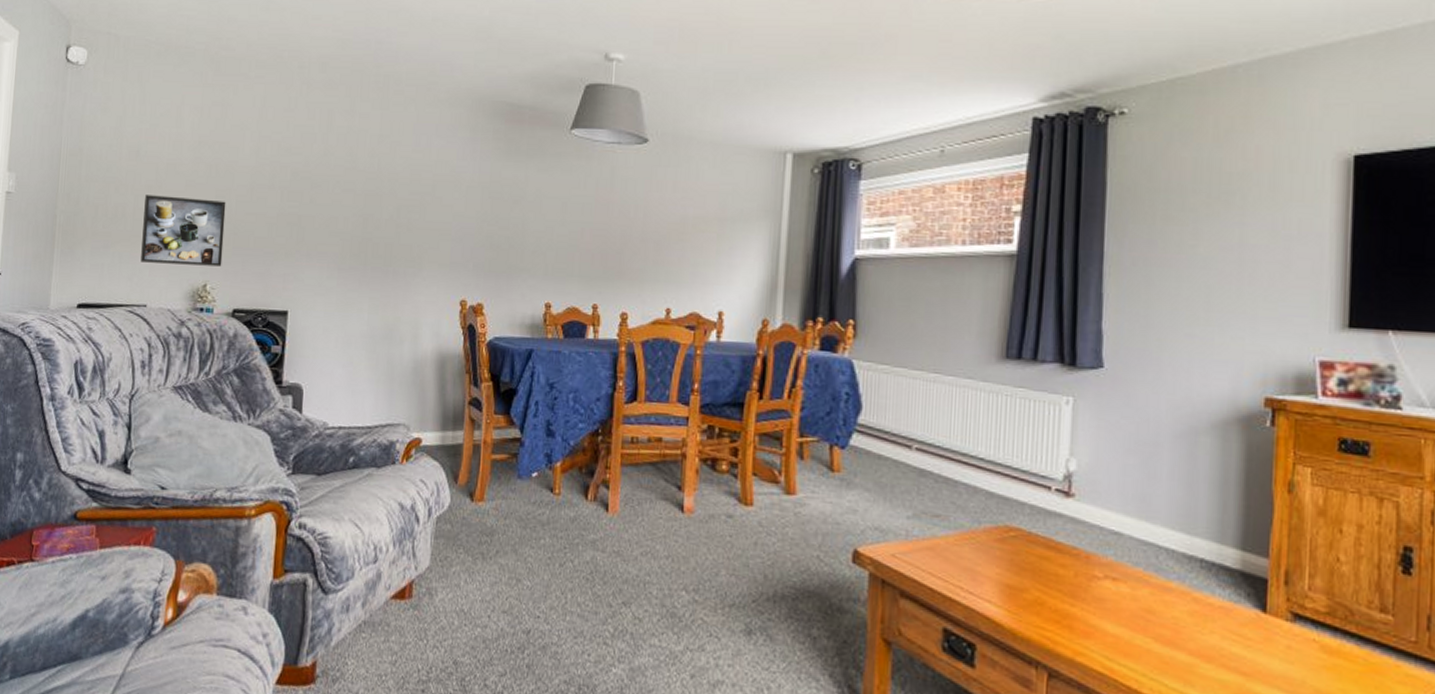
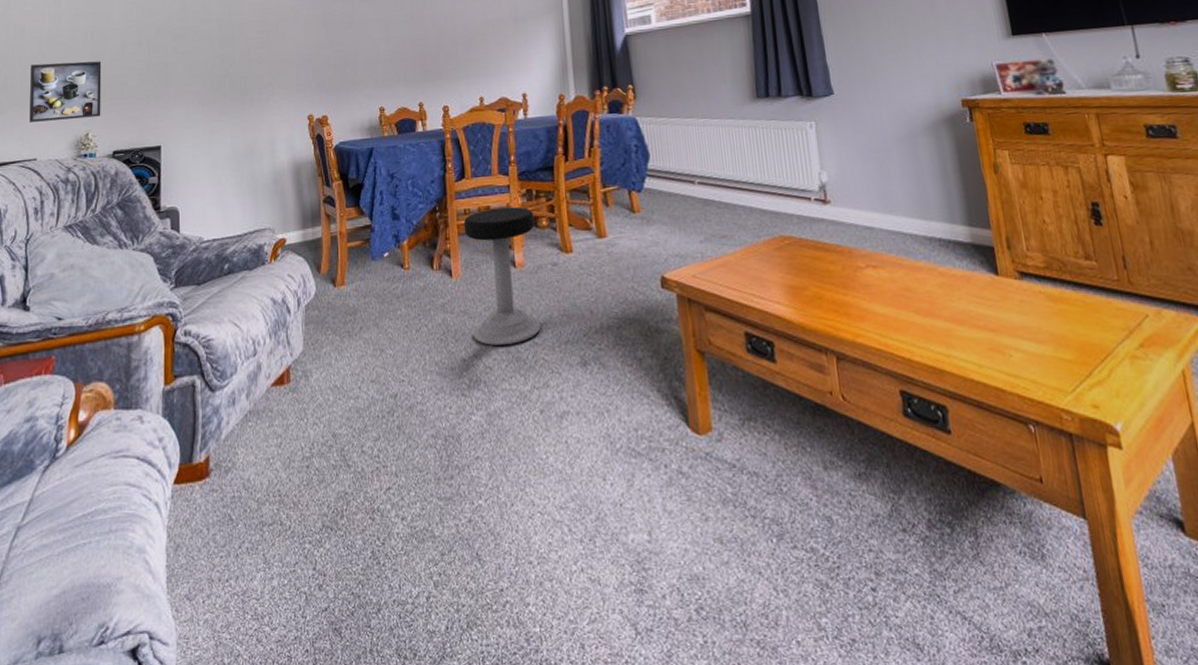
stool: none [624,440,714,598] -> present [463,206,540,346]

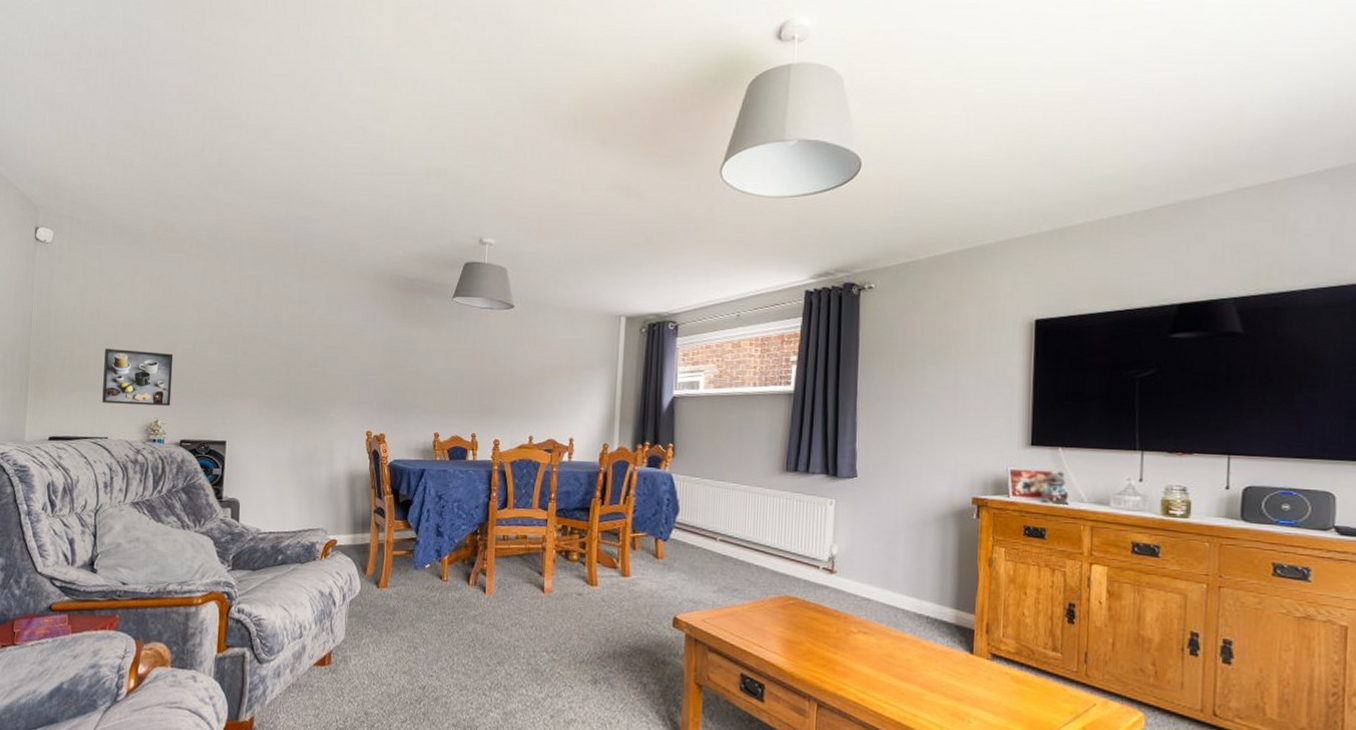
stool: present [463,206,540,346] -> none [498,538,567,658]

